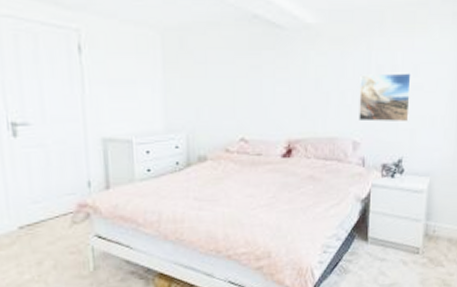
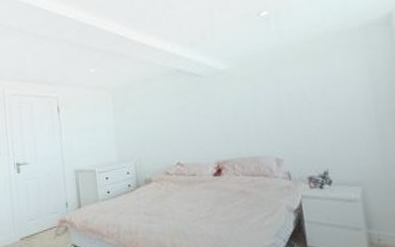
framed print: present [359,73,411,123] -> none [272,96,327,141]

